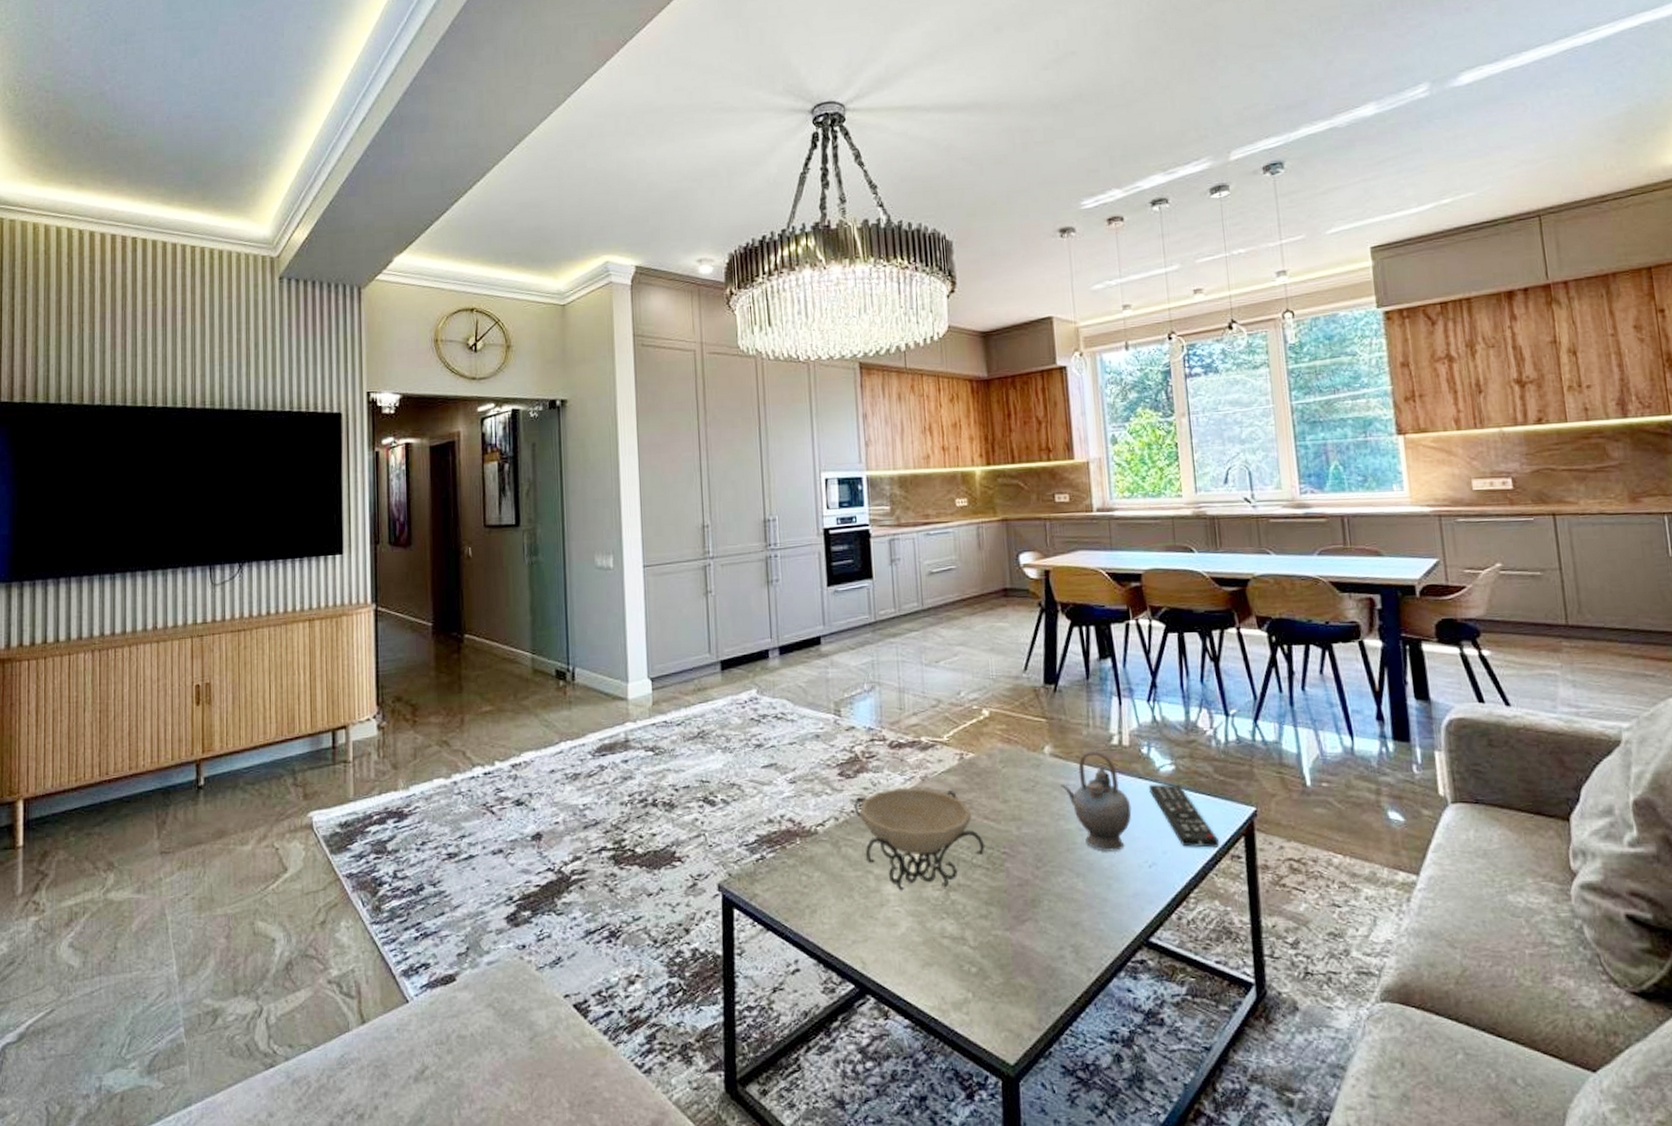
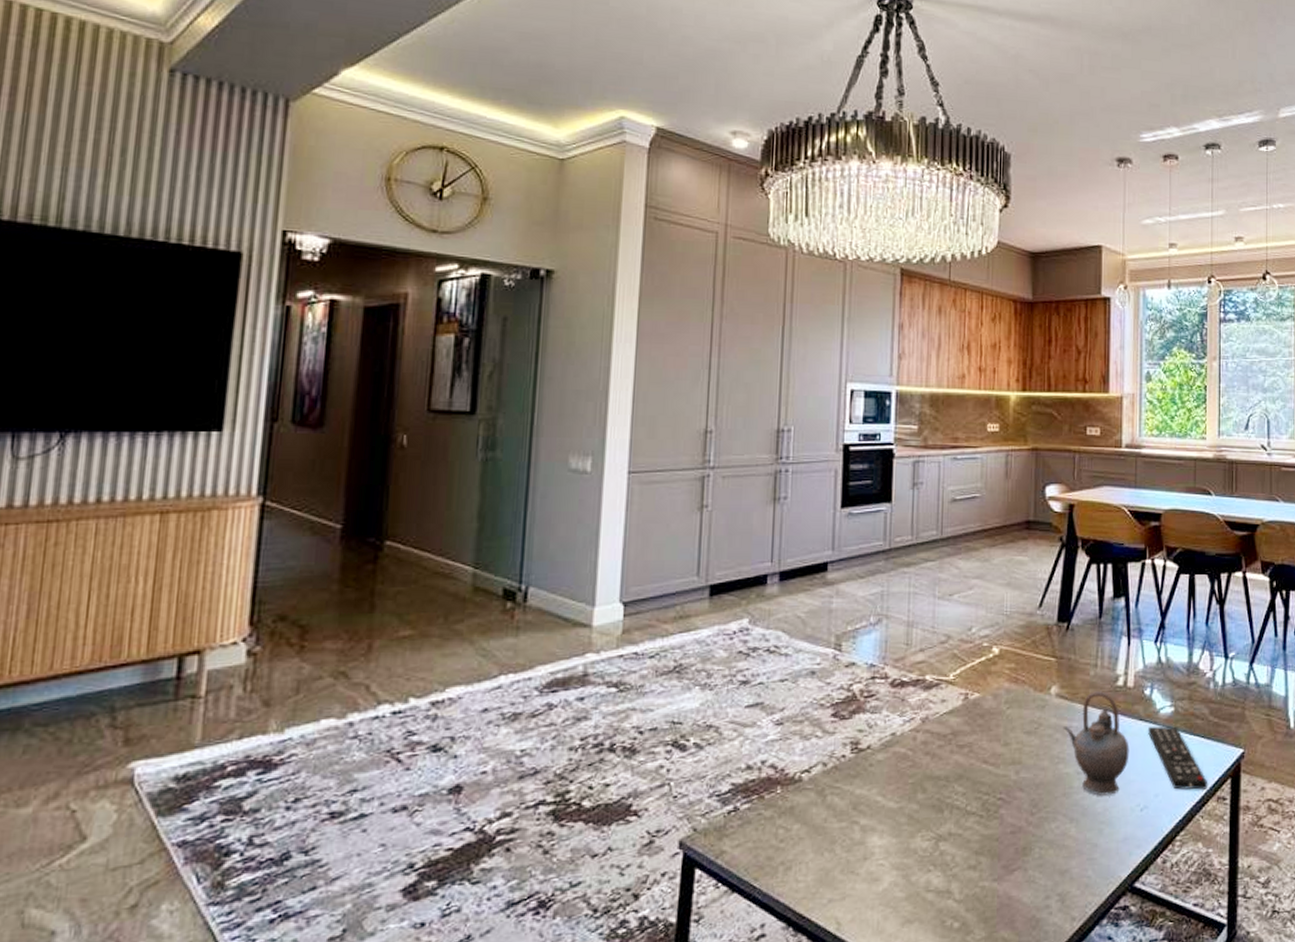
decorative bowl: present [854,787,985,891] -> none [845,729,981,843]

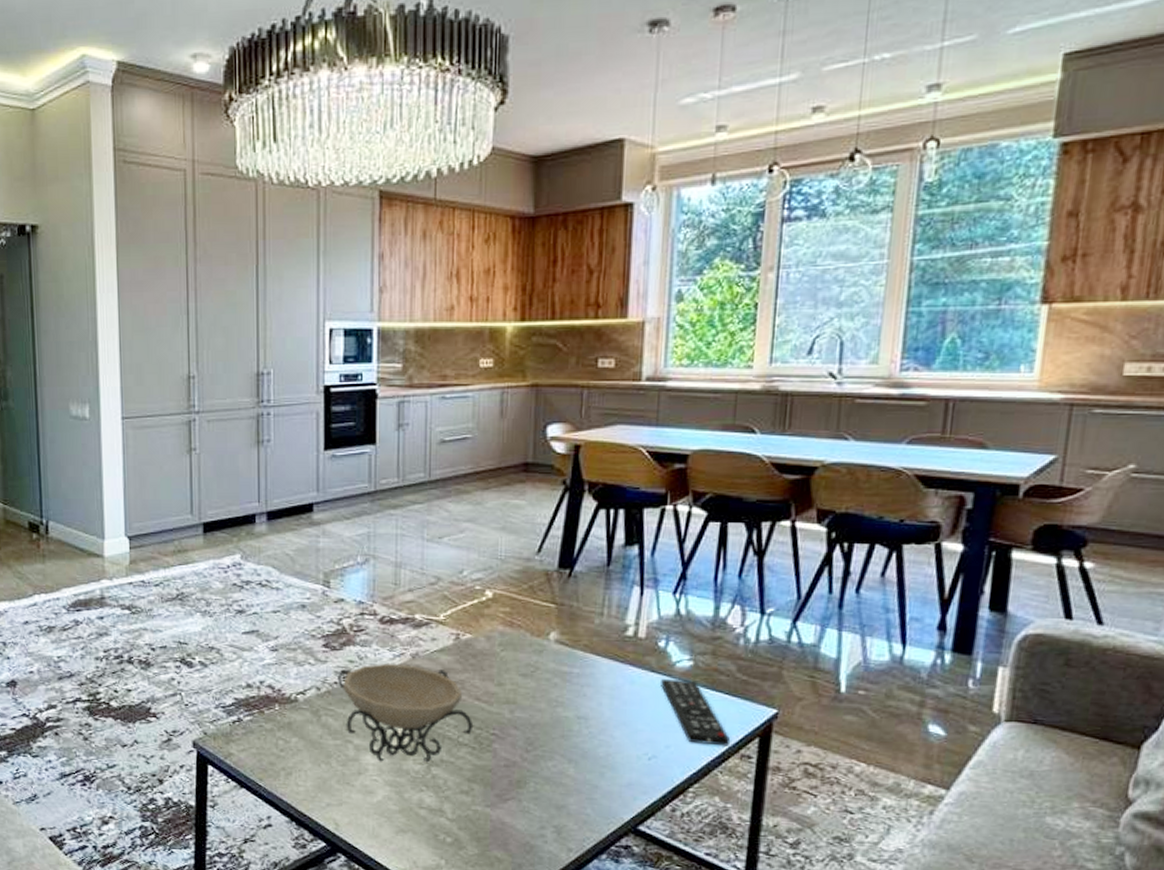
decorative bowl: none [845,729,981,843] -> present [337,663,474,763]
teapot: present [1063,690,1130,796] -> none [562,638,638,742]

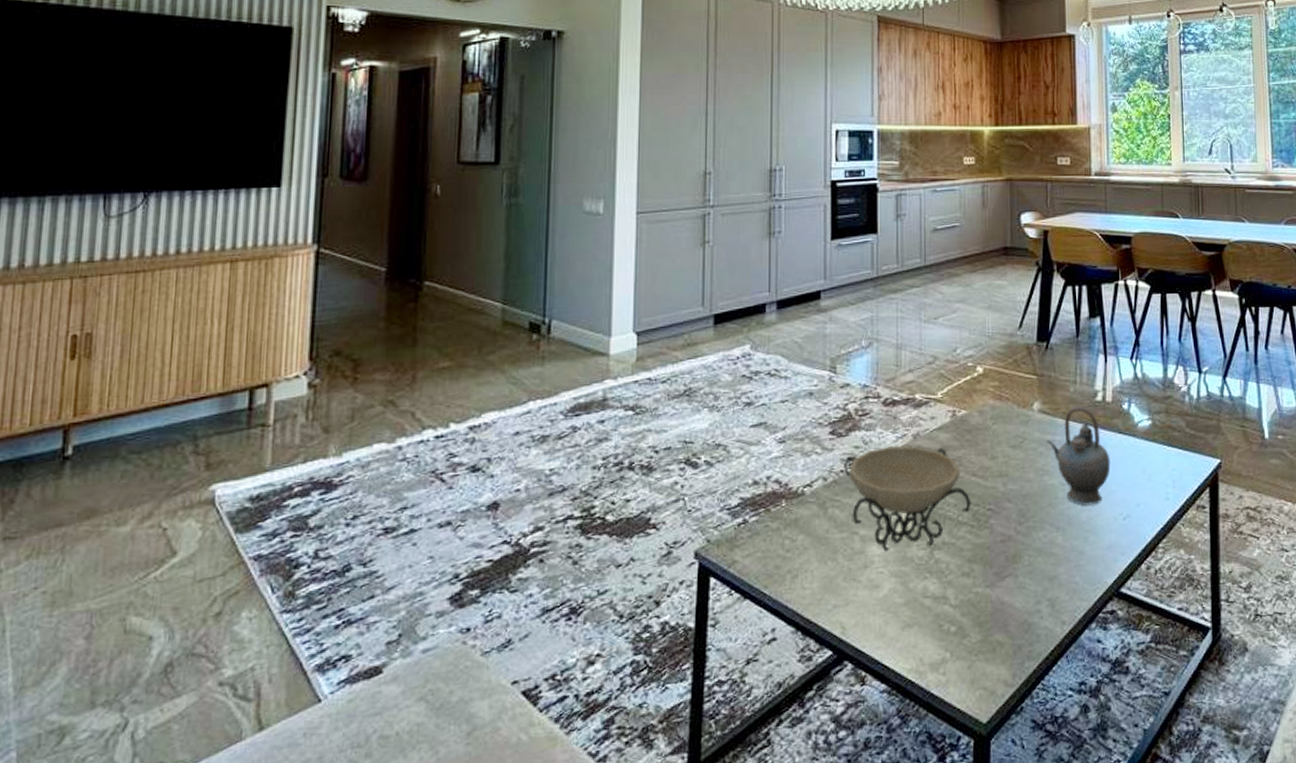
teapot: none [562,638,638,742] -> present [1046,405,1111,506]
remote control: present [661,678,731,746] -> none [1128,438,1188,499]

